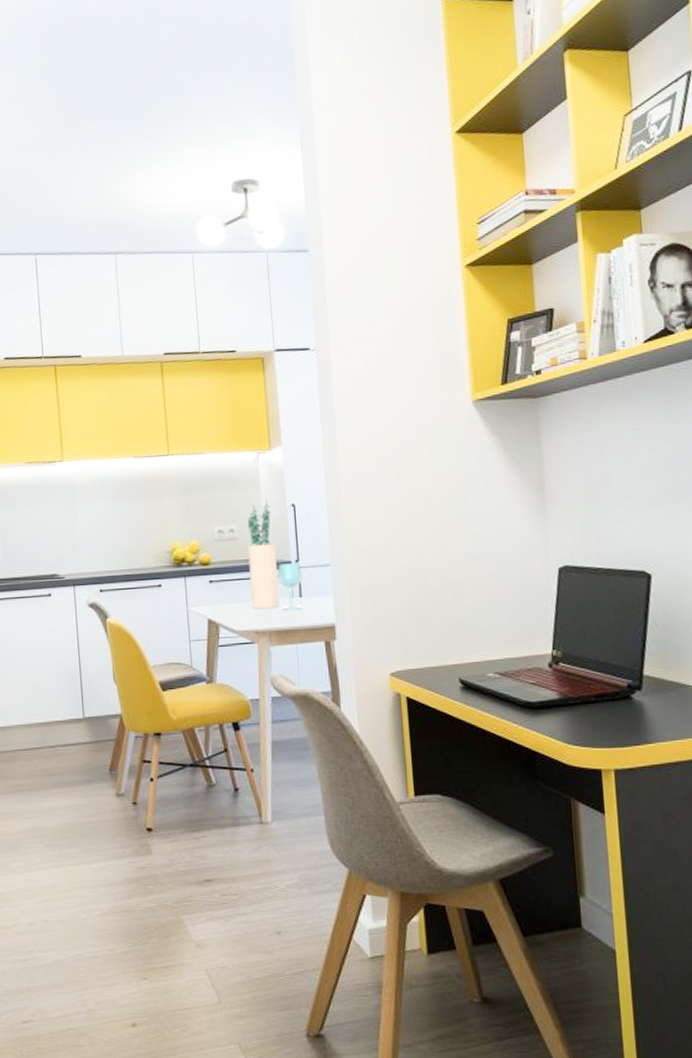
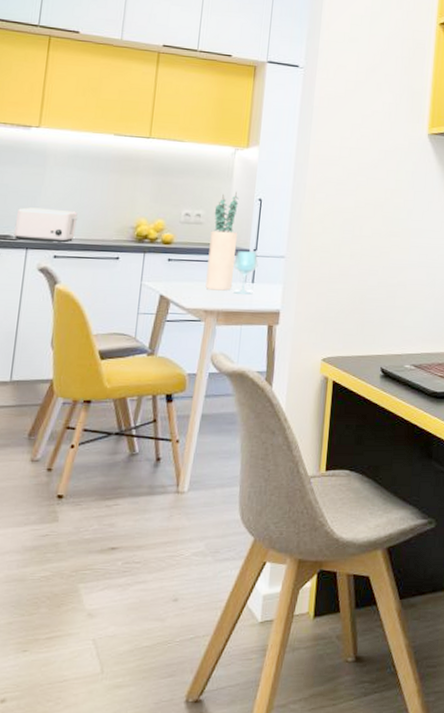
toaster: none [58,542,116,577] -> present [14,207,78,243]

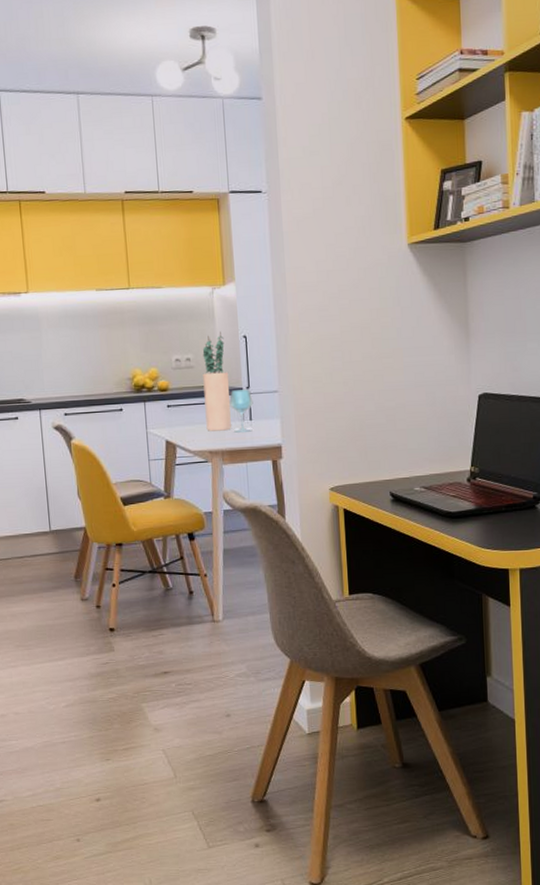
toaster: present [14,207,78,243] -> none [25,369,79,402]

